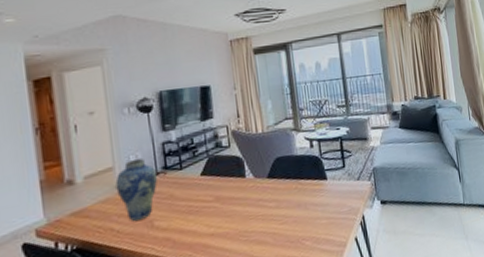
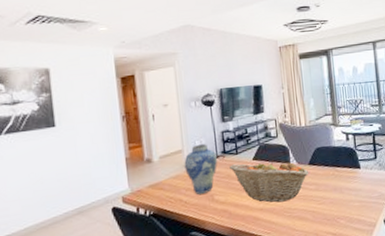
fruit basket: none [172,174,269,226] -> present [229,159,309,203]

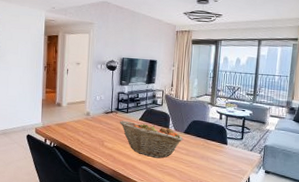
vase: present [184,144,218,195] -> none [85,99,112,139]

